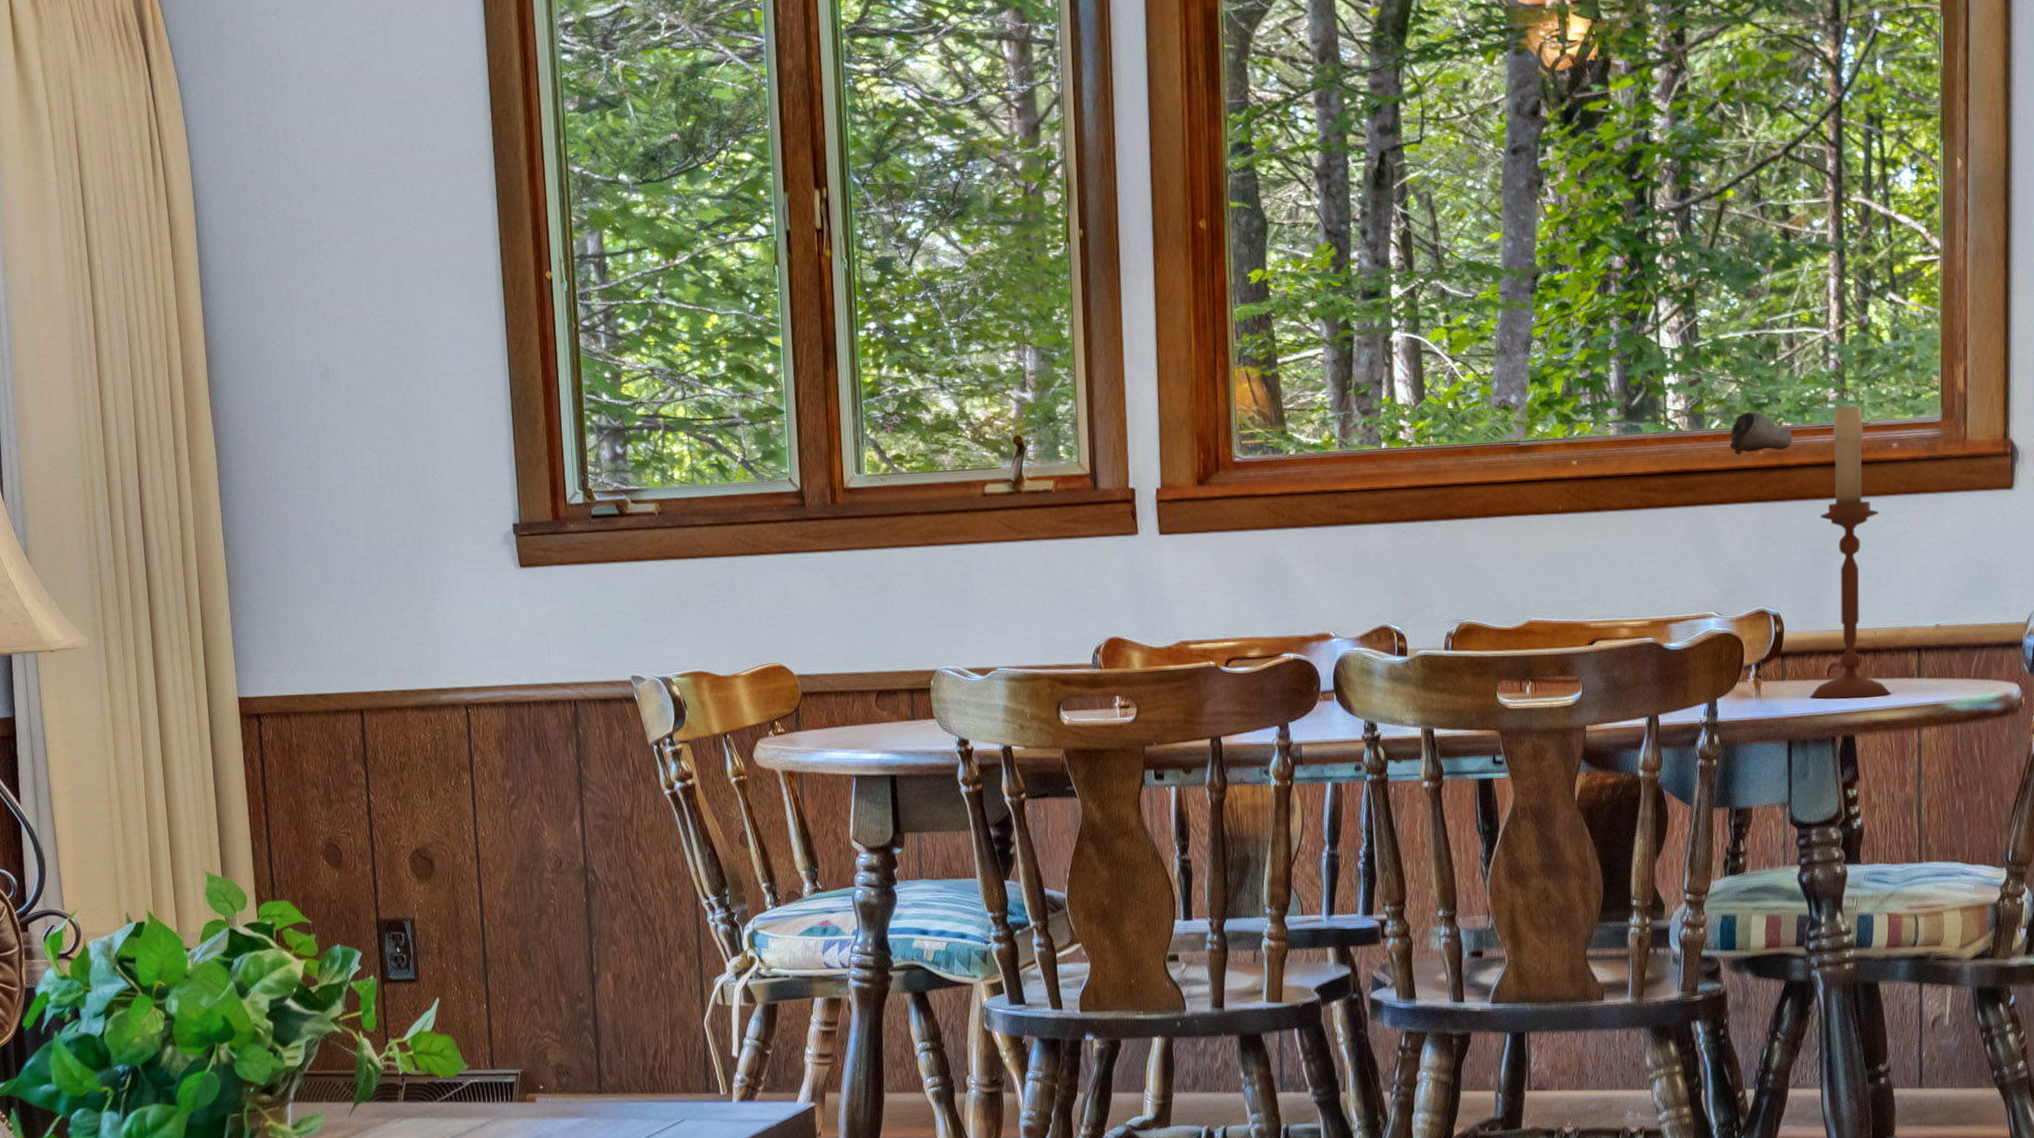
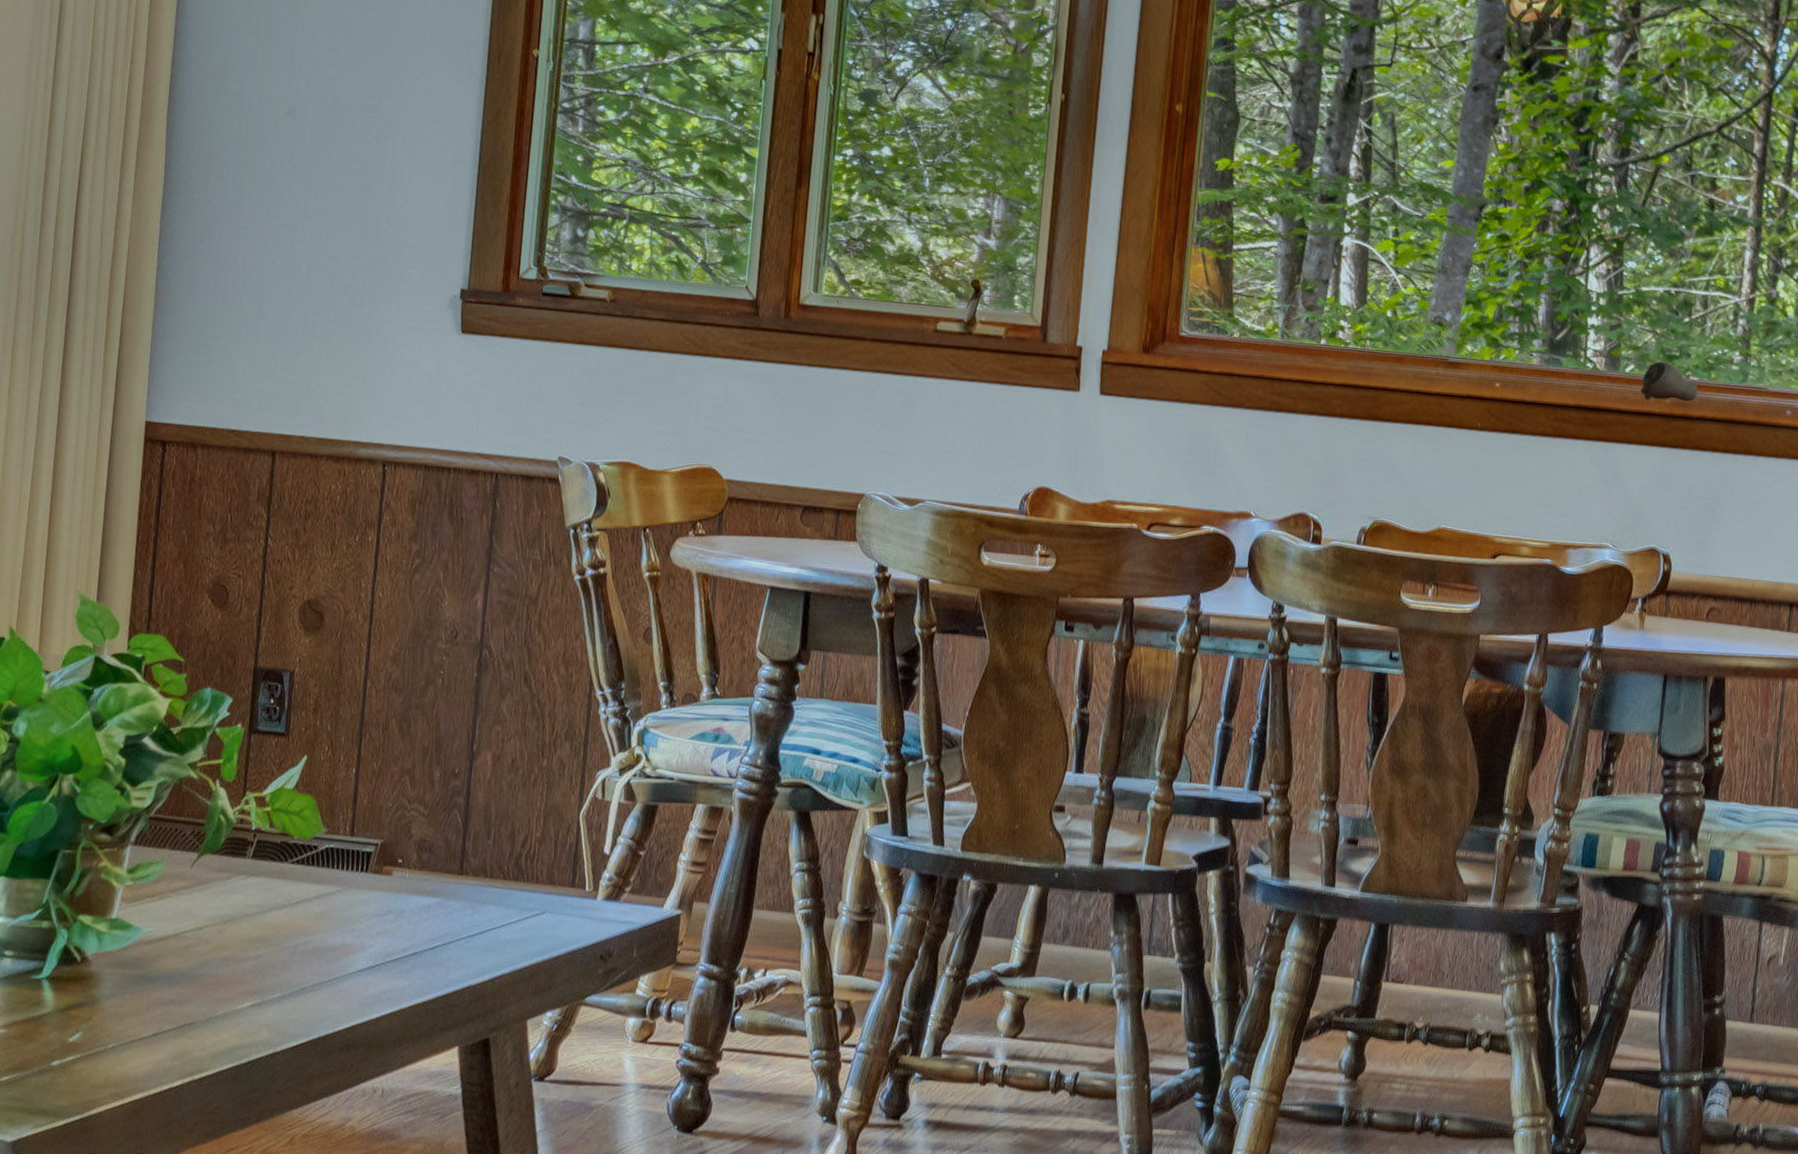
candlestick: present [1810,397,1892,700] -> none [1688,362,1768,645]

